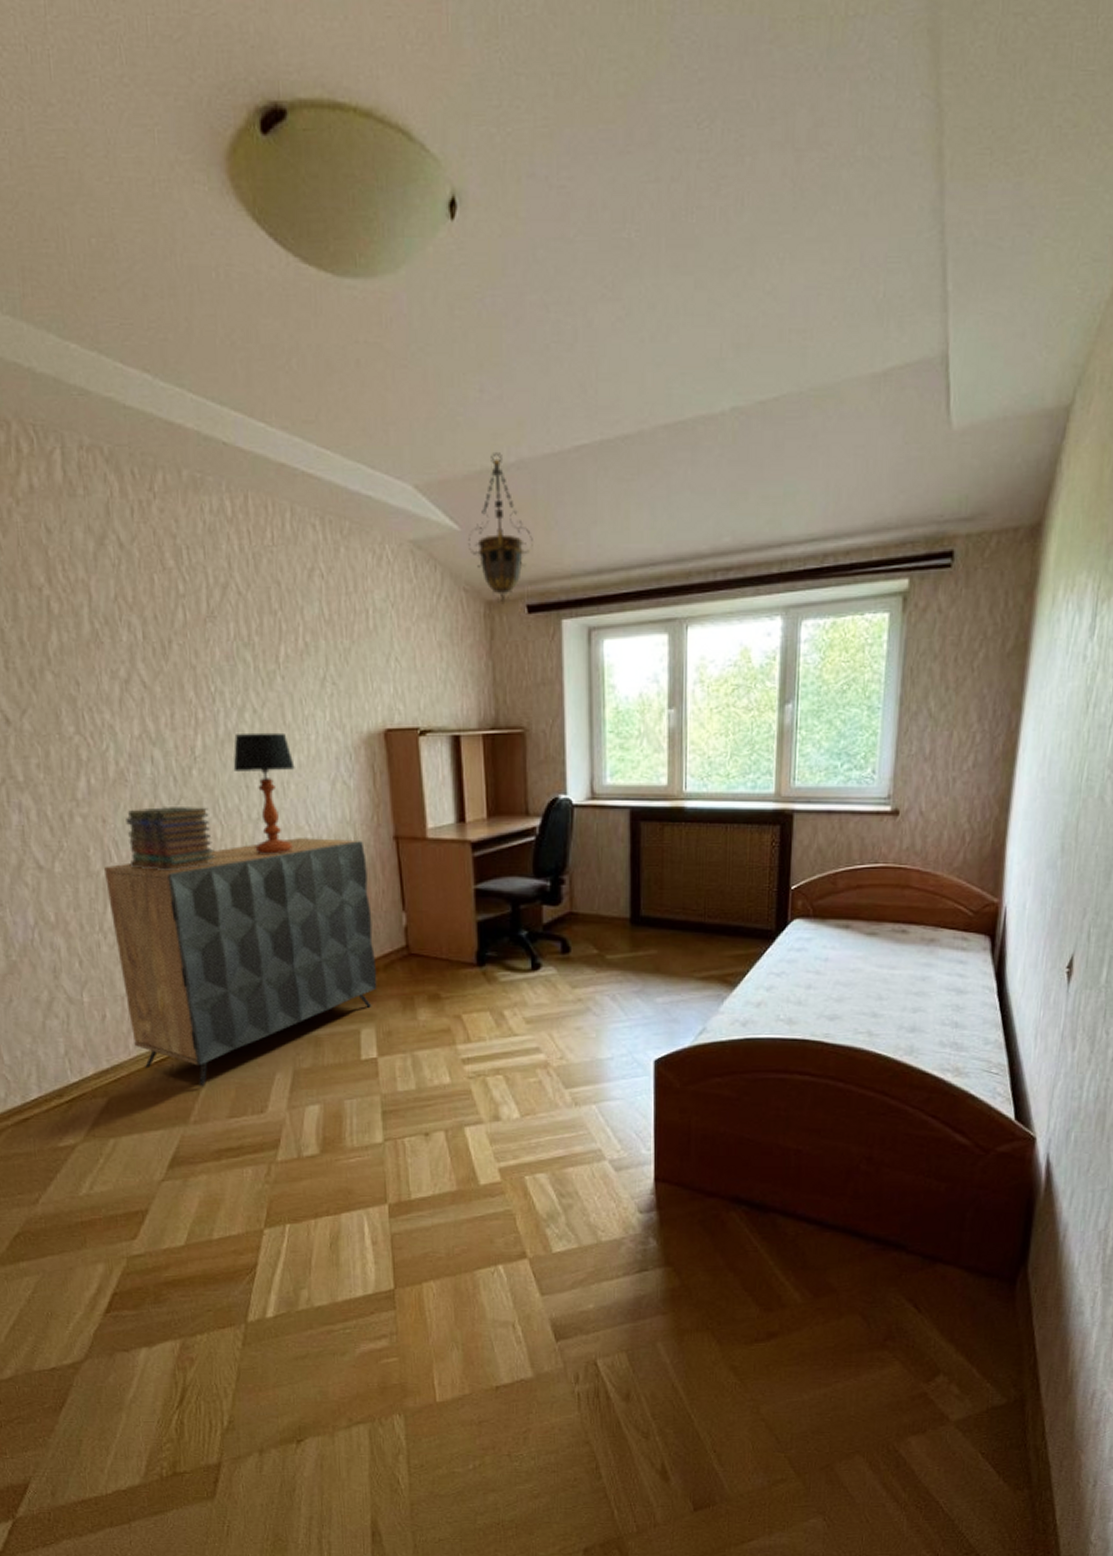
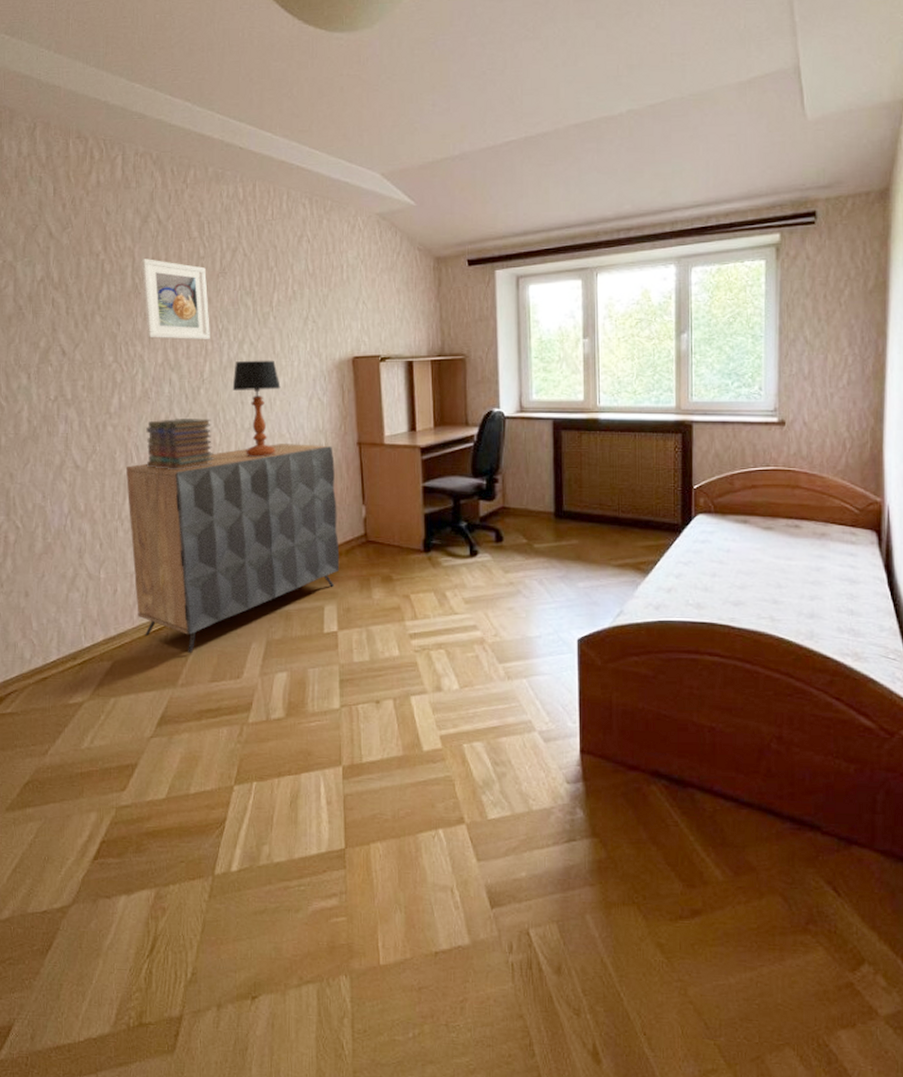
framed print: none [100,596,200,706] -> present [141,259,210,340]
hanging lantern: present [467,453,533,605] -> none [421,148,473,260]

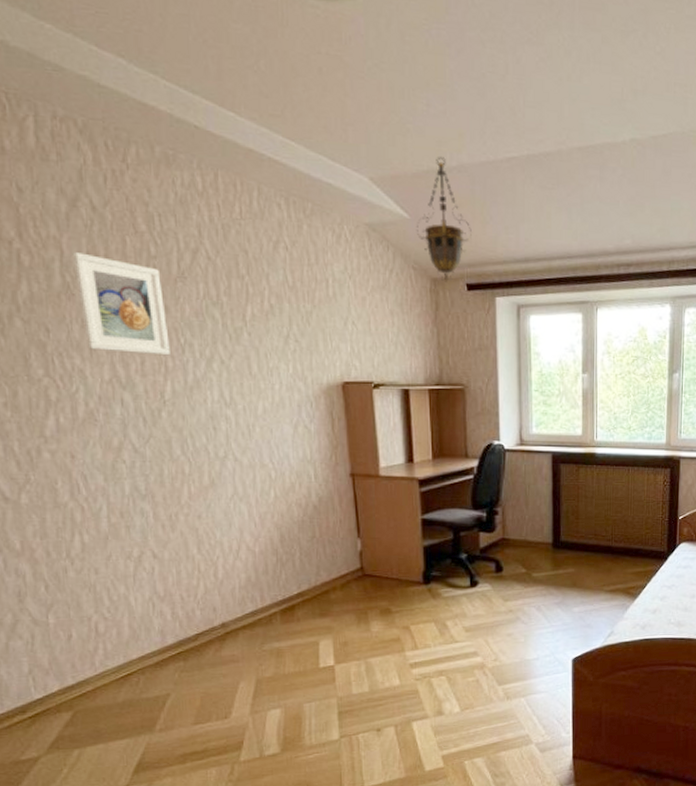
dresser: present [126,444,340,653] -> none [72,474,335,697]
book stack: present [146,419,213,471] -> none [95,445,183,503]
table lamp: present [232,360,281,457] -> none [201,381,260,488]
hanging lantern: none [421,148,473,260] -> present [416,157,472,282]

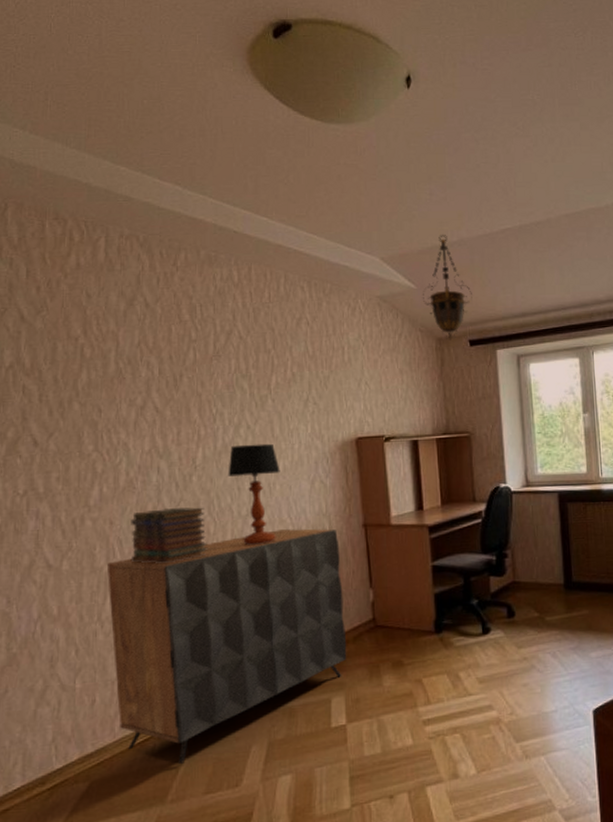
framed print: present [72,252,170,356] -> none [126,342,203,426]
dresser: none [72,474,335,697] -> present [107,528,347,764]
book stack: none [95,445,183,503] -> present [130,507,207,564]
table lamp: none [201,381,260,488] -> present [228,443,280,545]

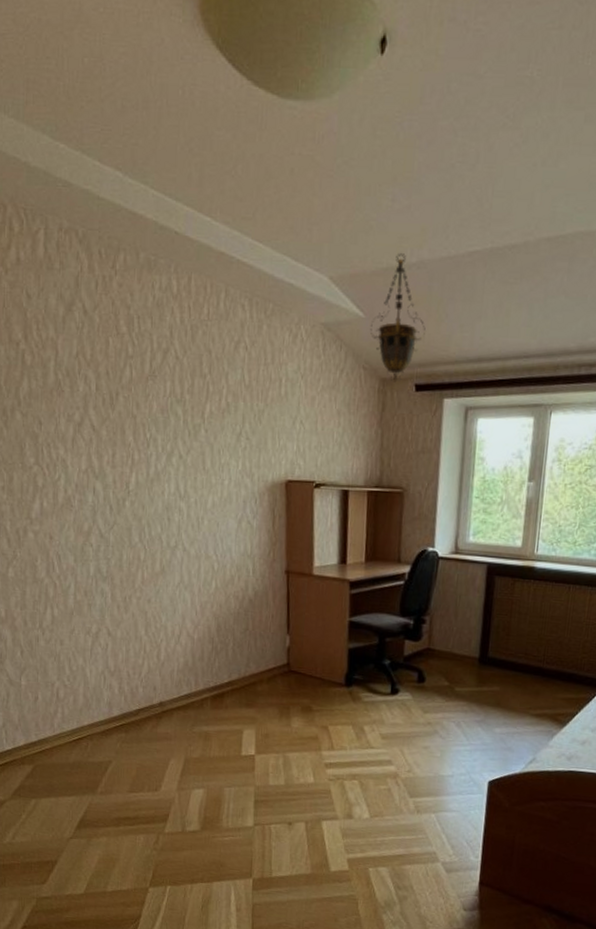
dresser: present [107,528,347,764] -> none [48,565,261,764]
book stack: present [130,507,207,564] -> none [68,530,137,584]
table lamp: present [228,443,280,545] -> none [159,474,209,578]

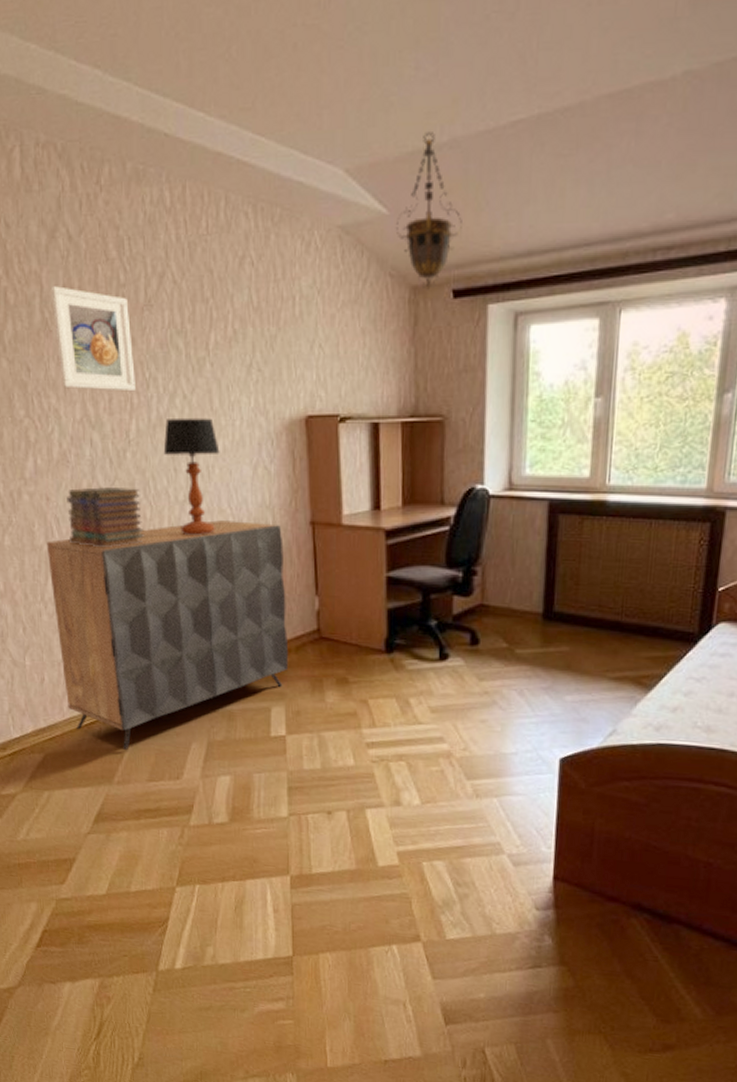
dresser: none [48,565,261,764] -> present [47,520,289,750]
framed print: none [65,352,138,449] -> present [50,286,136,392]
book stack: none [68,530,137,584] -> present [66,487,144,548]
table lamp: none [159,474,209,578] -> present [163,417,220,535]

